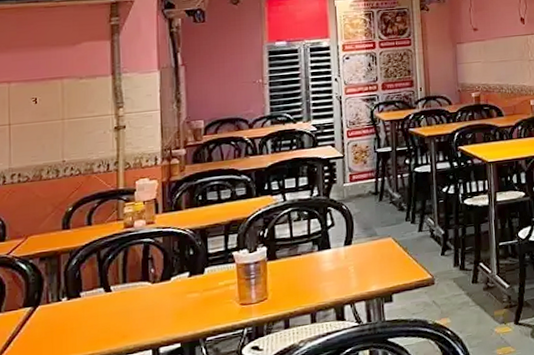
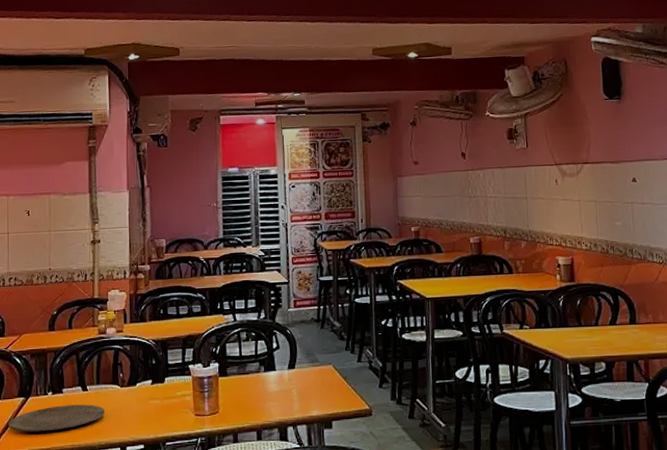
plate: none [11,306,134,346] -> present [8,404,105,432]

